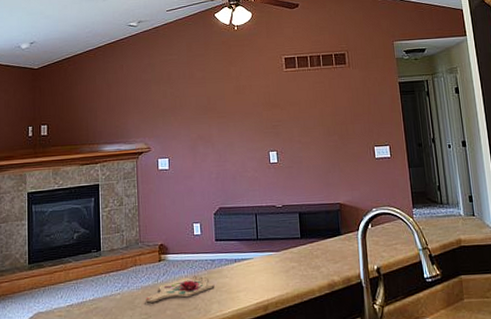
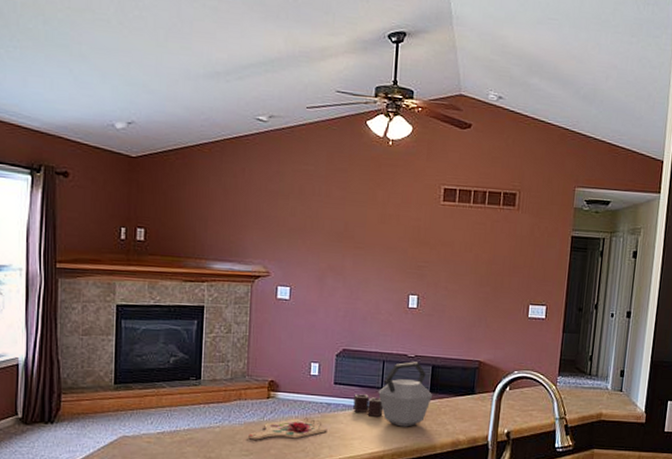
kettle: none [234,211,303,275] -> present [353,362,432,427]

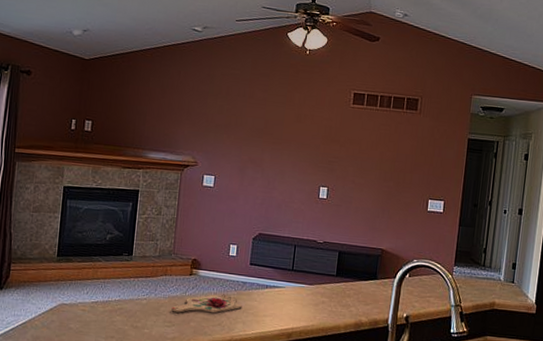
kettle: present [353,362,432,427] -> none [266,247,338,307]

